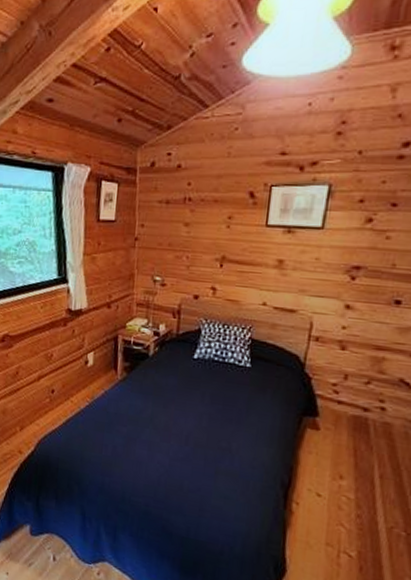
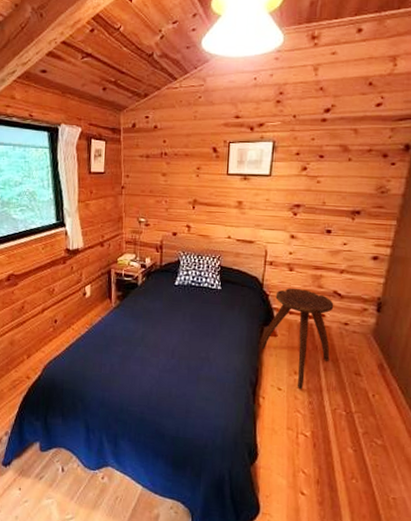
stool: none [295,371,399,499] -> present [259,288,334,390]

